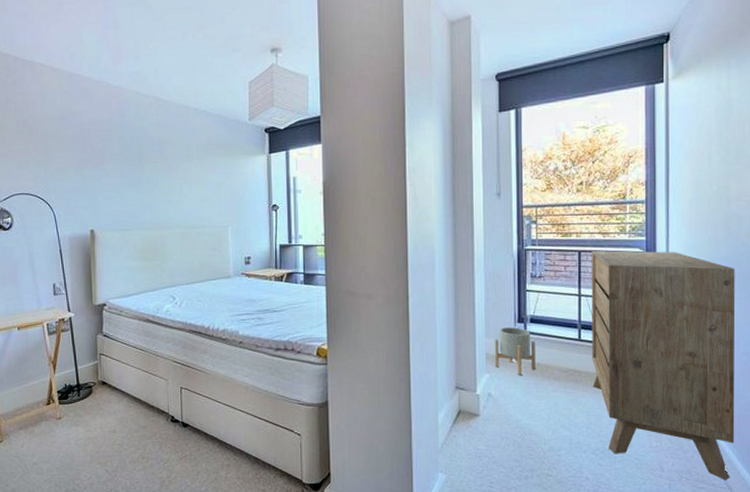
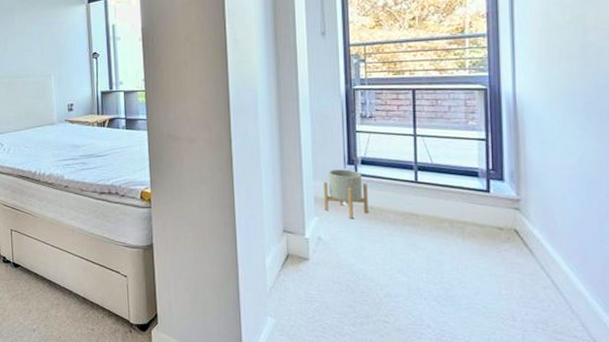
dresser: present [591,251,736,480] -> none [426,87,600,332]

